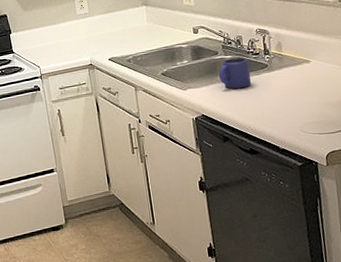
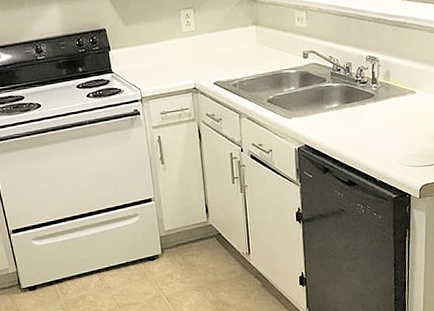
mug: present [218,57,251,89] -> none [324,86,356,119]

